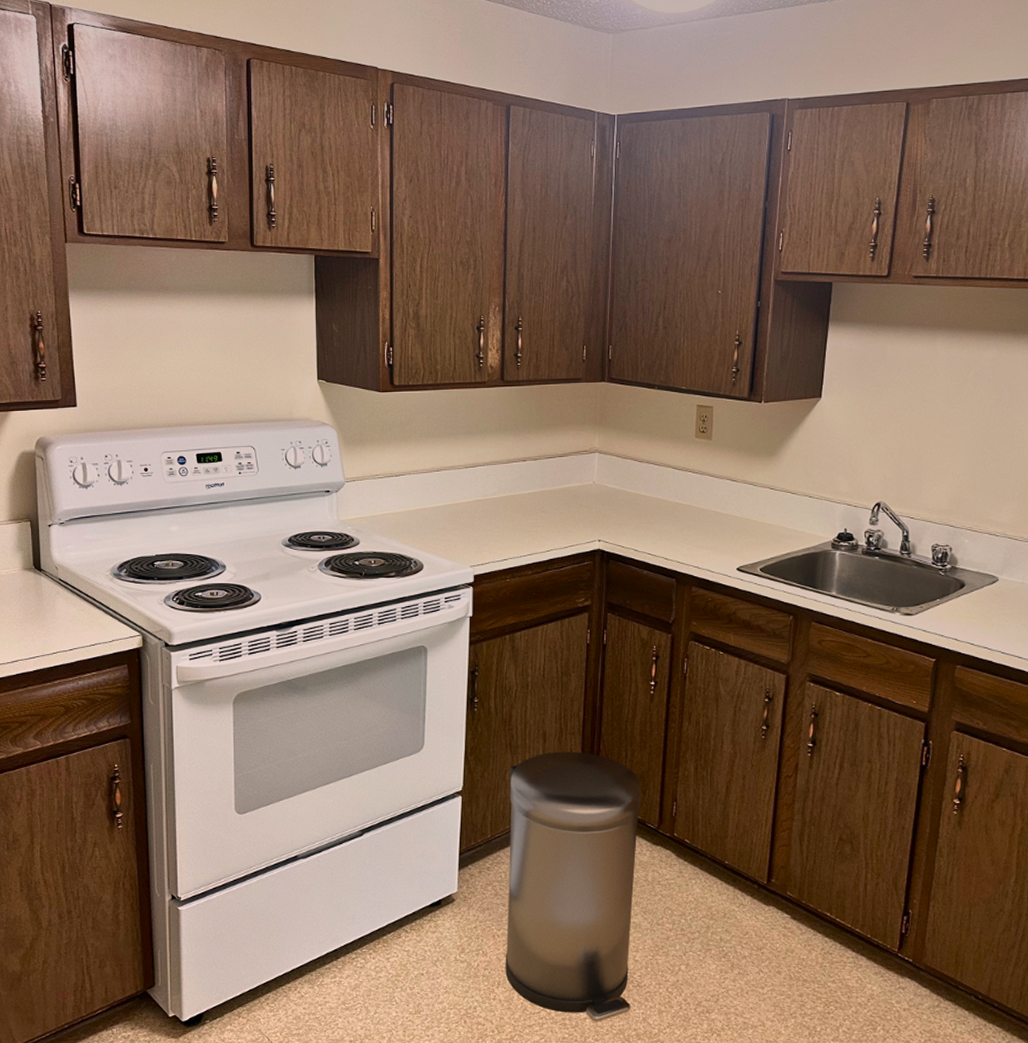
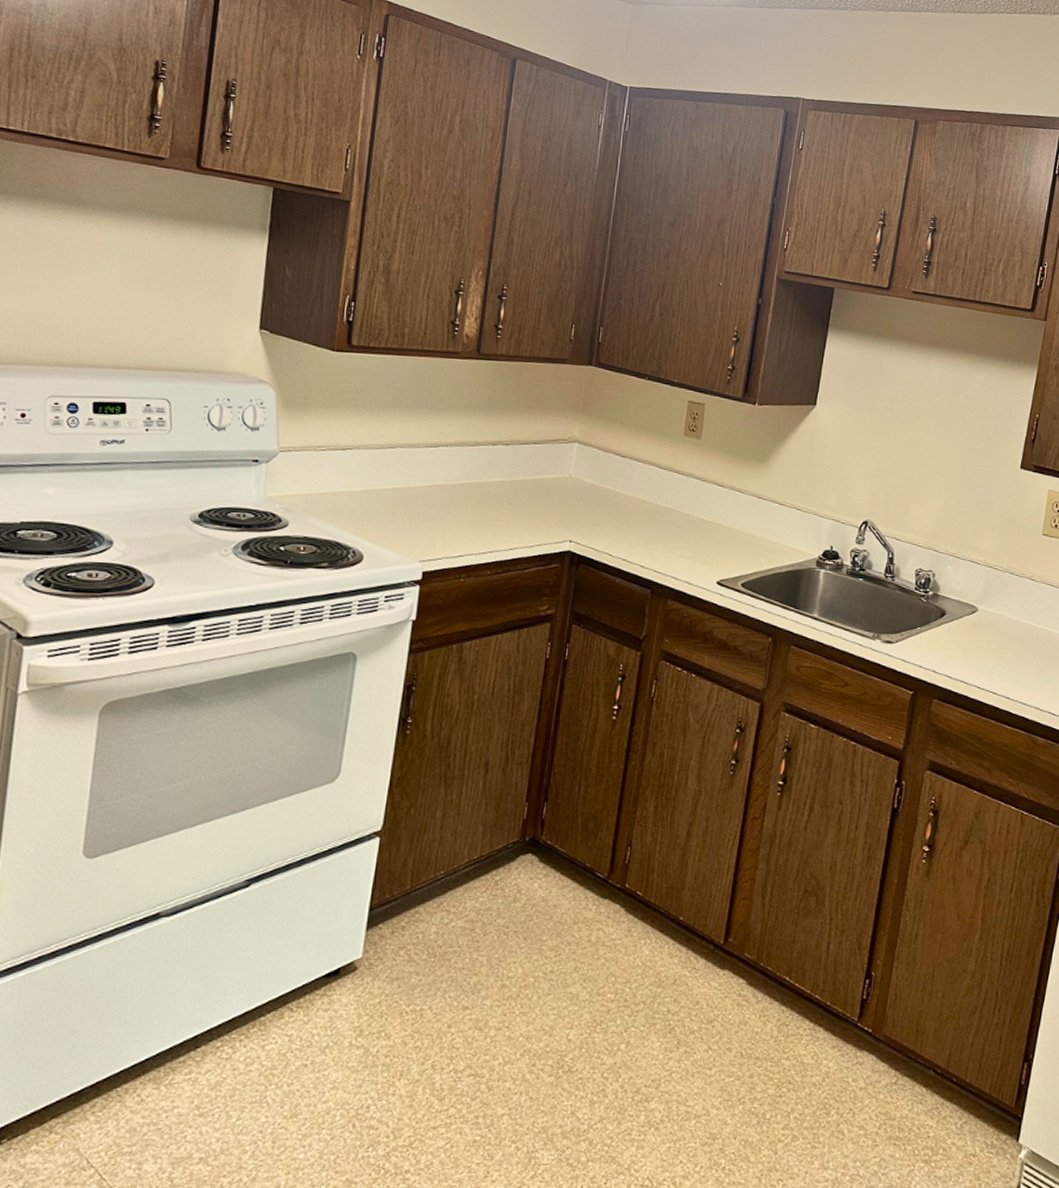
pedal bin: present [505,751,642,1022] -> none [410,784,594,1119]

